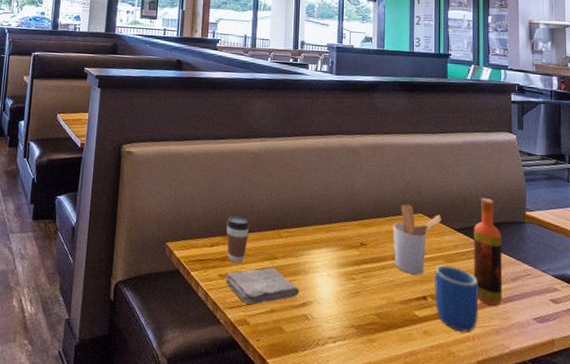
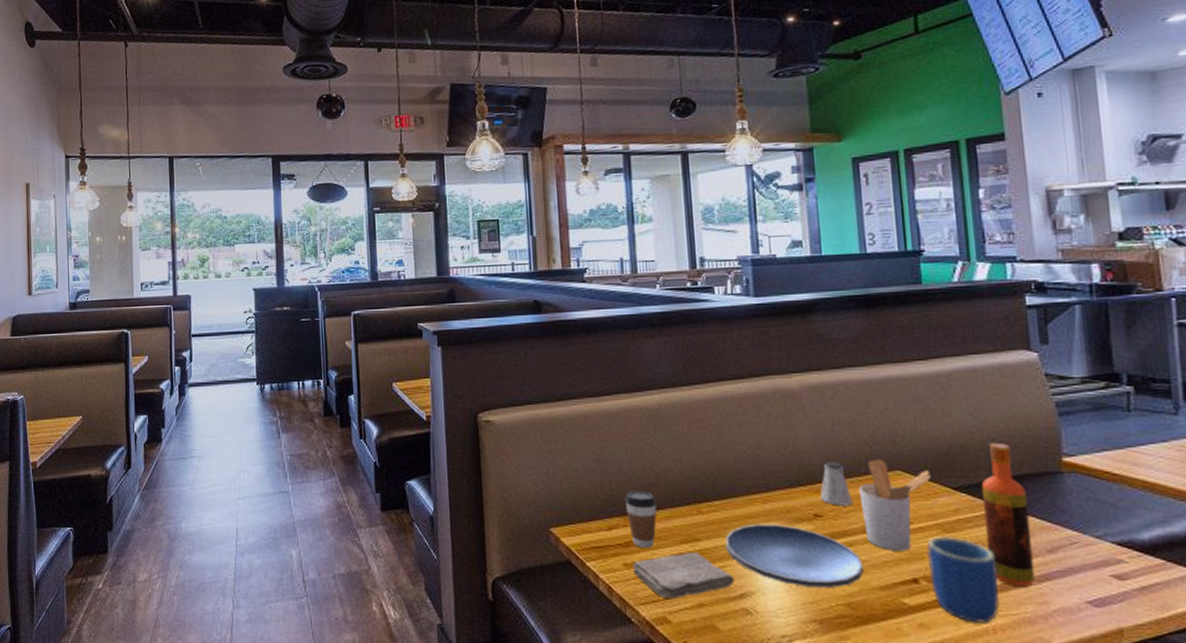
plate: none [296,248,391,301] -> present [725,523,864,588]
saltshaker: none [366,203,388,238] -> present [820,461,853,506]

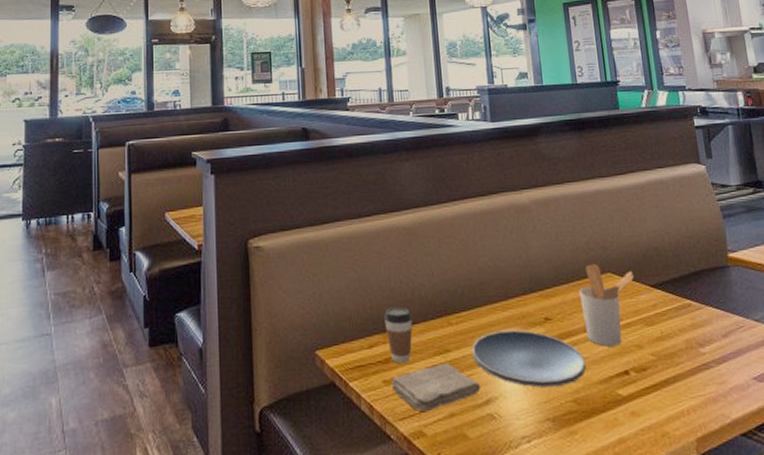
saltshaker: present [820,461,853,506] -> none [548,267,575,309]
mug: present [926,535,1001,623] -> none [634,328,692,407]
hot sauce: present [981,442,1036,587] -> none [671,243,716,370]

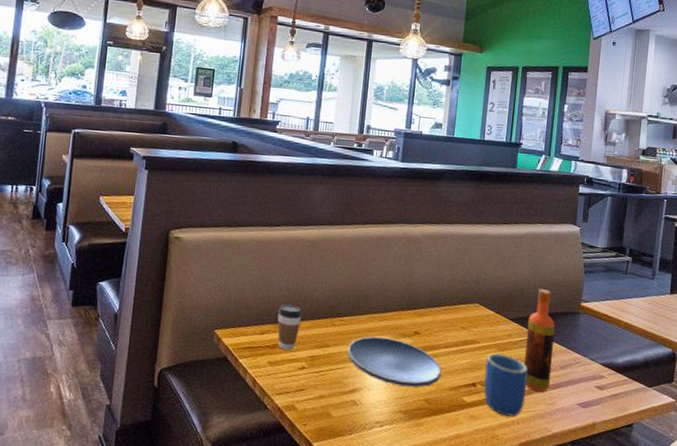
washcloth: present [392,363,481,412] -> none [275,355,350,391]
utensil holder: present [579,263,634,347] -> none [447,294,497,363]
mug: none [634,328,692,407] -> present [484,352,528,417]
hot sauce: none [671,243,716,370] -> present [524,288,555,392]

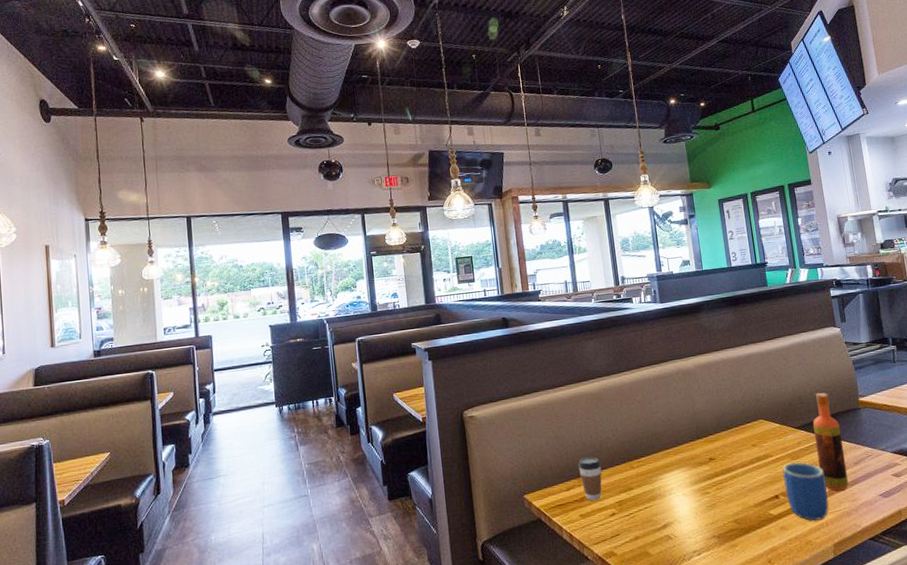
plate: present [347,336,442,387] -> none [651,469,744,513]

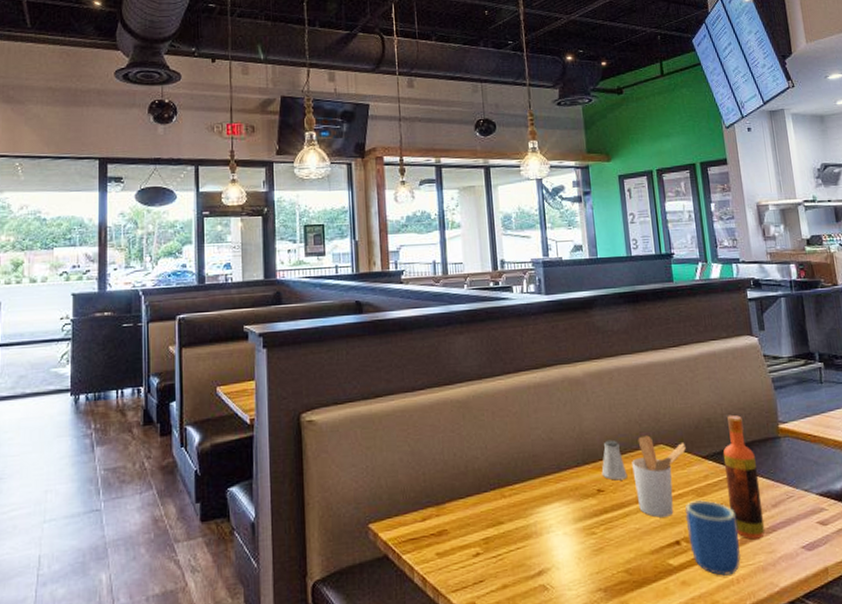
coffee cup: present [578,457,602,501] -> none [438,480,466,536]
saltshaker: none [712,418,734,450] -> present [601,439,628,481]
utensil holder: none [737,413,782,478] -> present [632,435,686,518]

